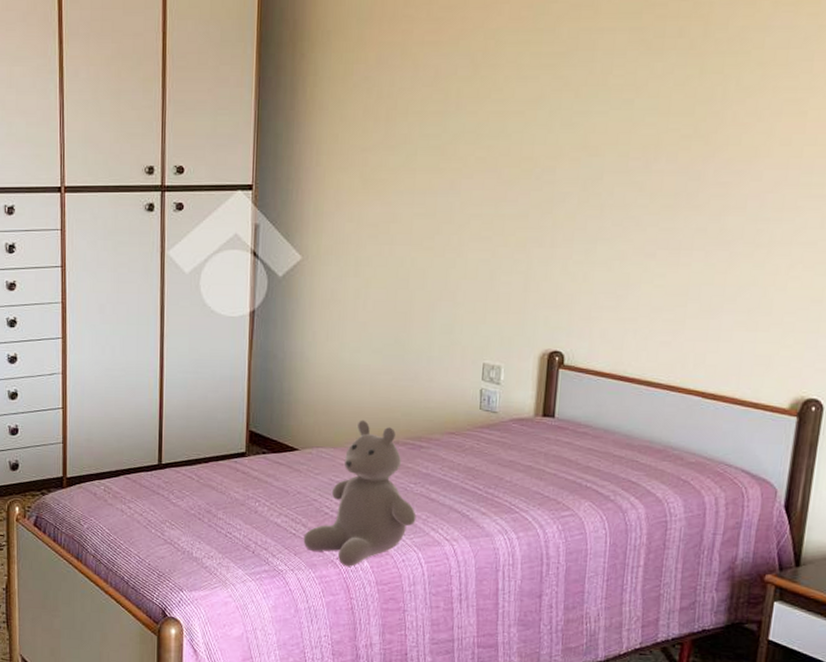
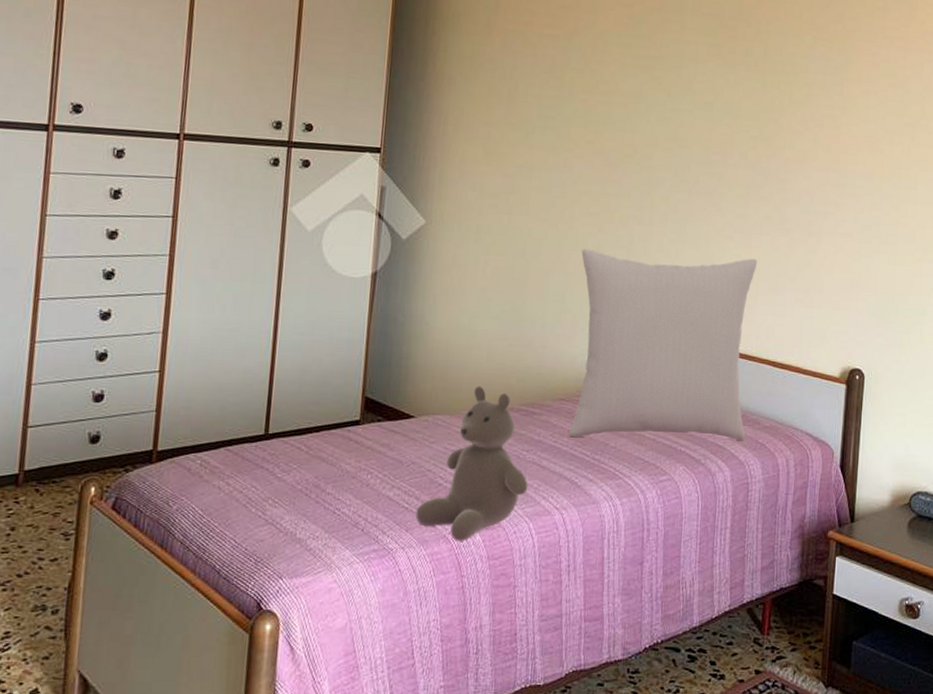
pillow: none [460,276,687,476] -> present [569,248,758,440]

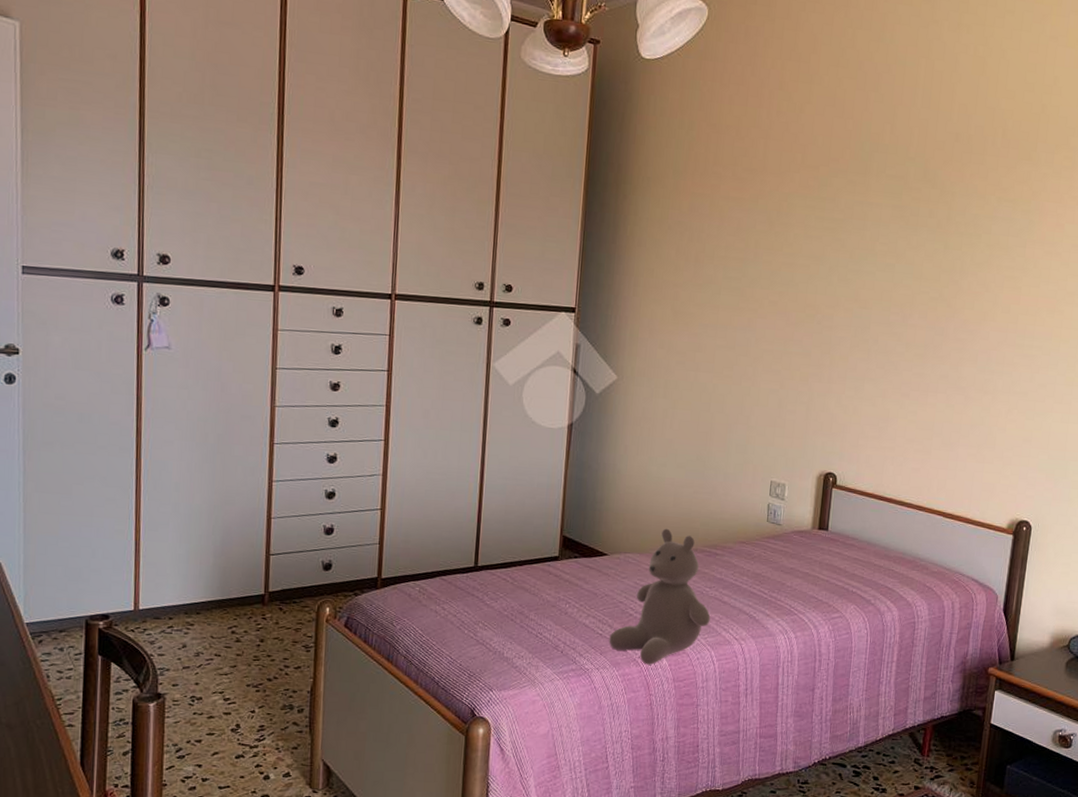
pillow: present [569,248,758,440] -> none [749,404,933,584]

